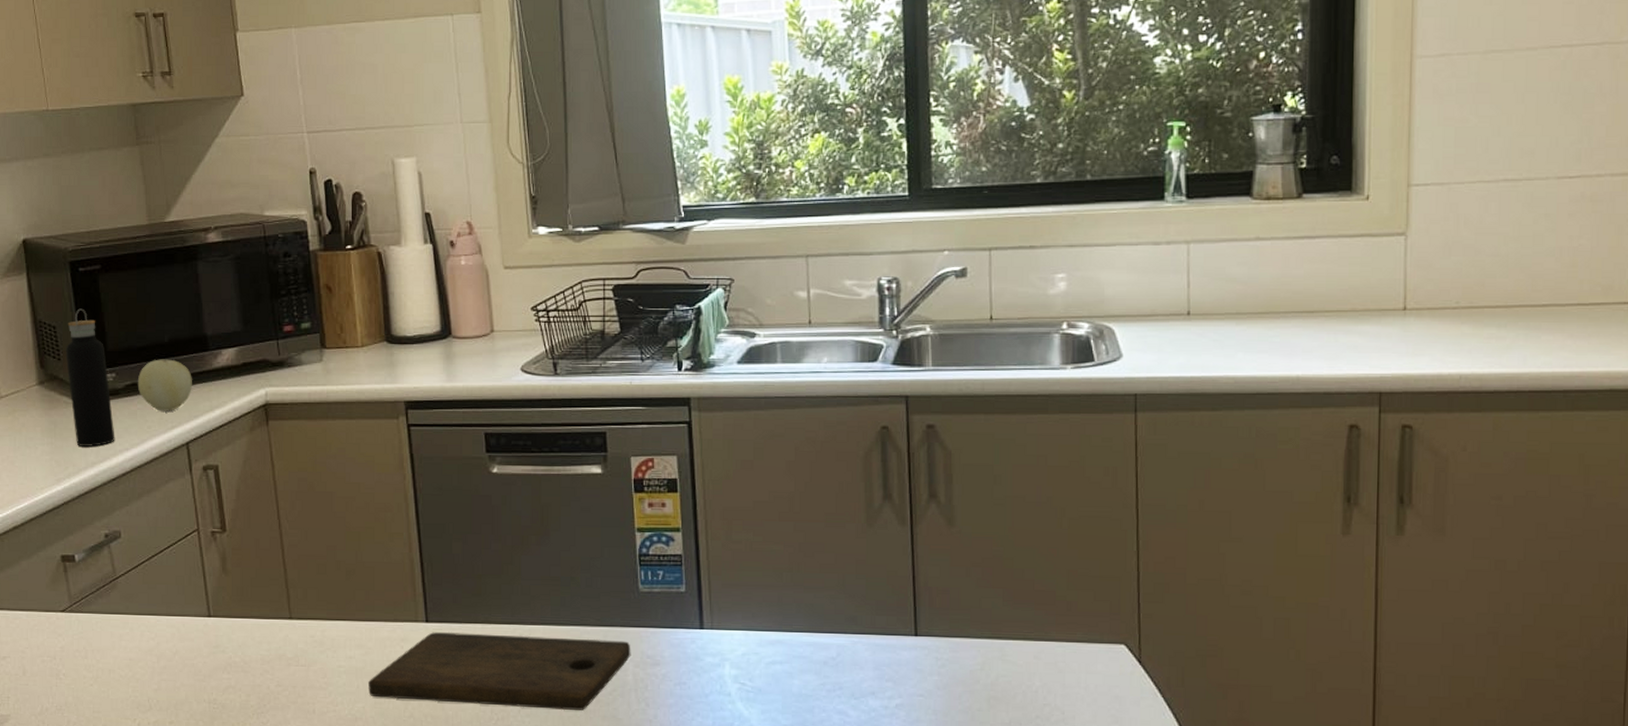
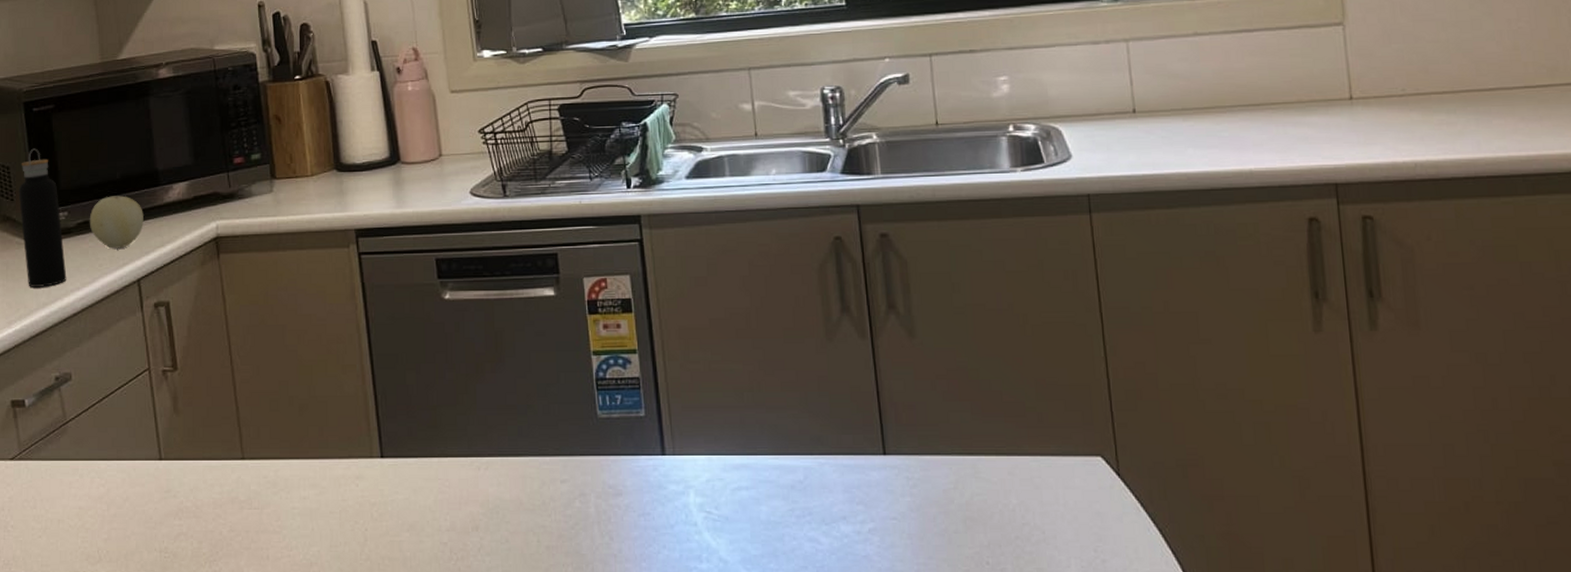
cutting board: present [368,632,631,710] -> none [323,468,592,547]

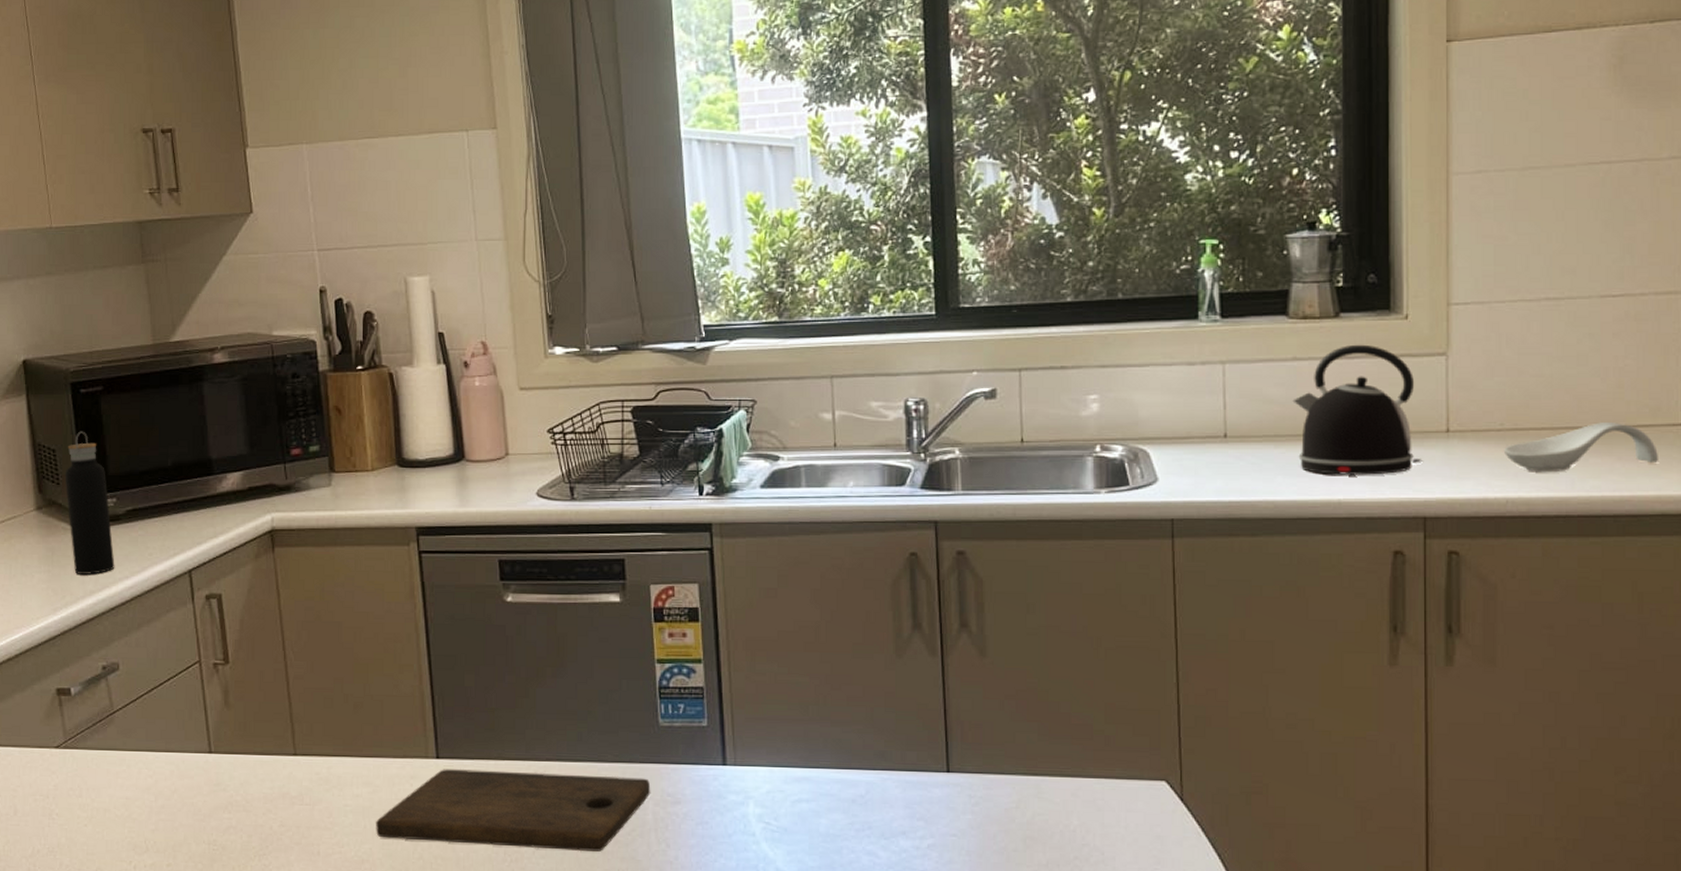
fruit: present [89,195,144,249] -> none [139,483,196,538]
cutting board: none [323,468,592,547] -> present [376,769,651,852]
kettle: none [1197,17,1329,145] -> present [1292,344,1422,475]
spoon rest: none [1407,84,1562,135] -> present [1503,422,1660,473]

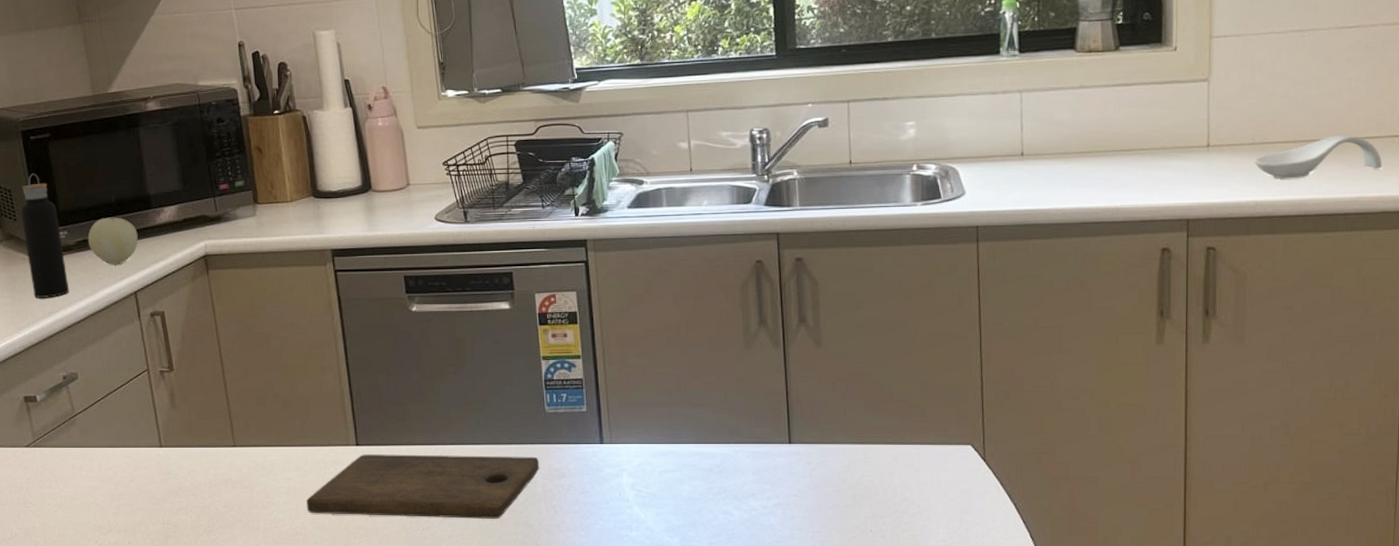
fruit: none [139,483,196,538] -> present [87,217,138,264]
kettle: present [1292,344,1422,475] -> none [1079,73,1187,185]

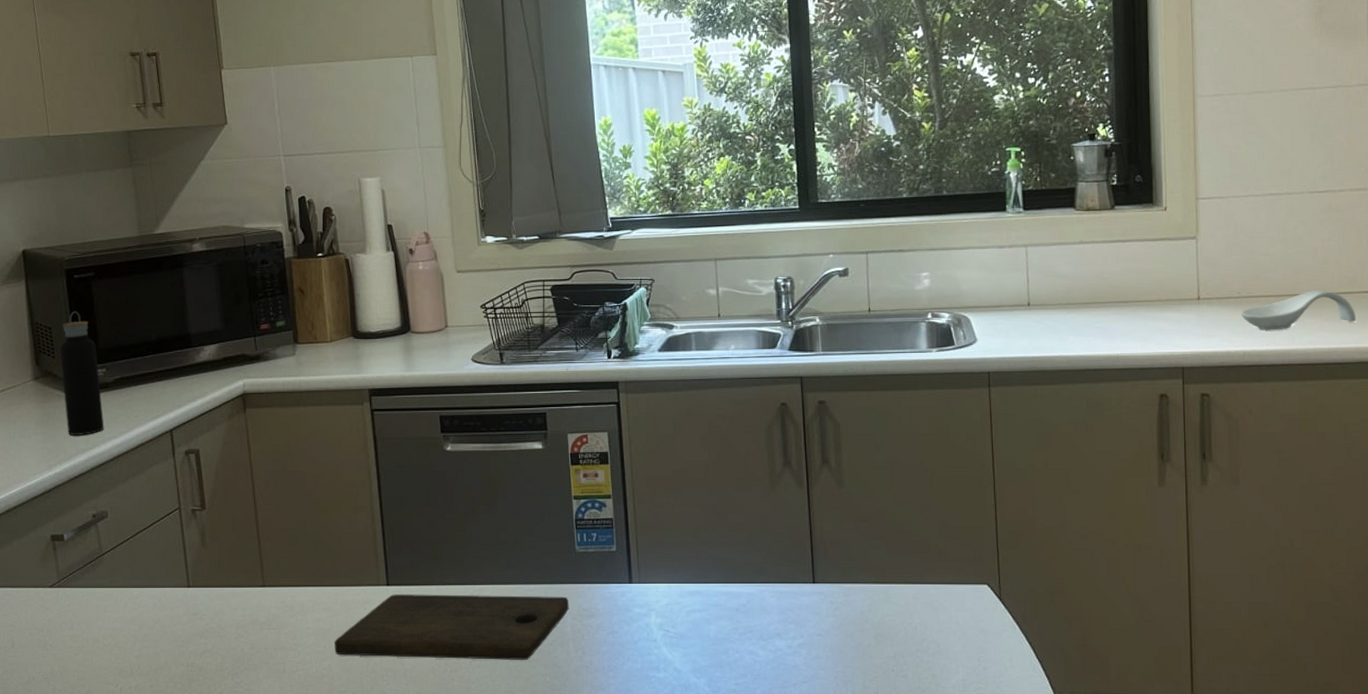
fruit: present [87,217,138,264] -> none [126,355,176,402]

